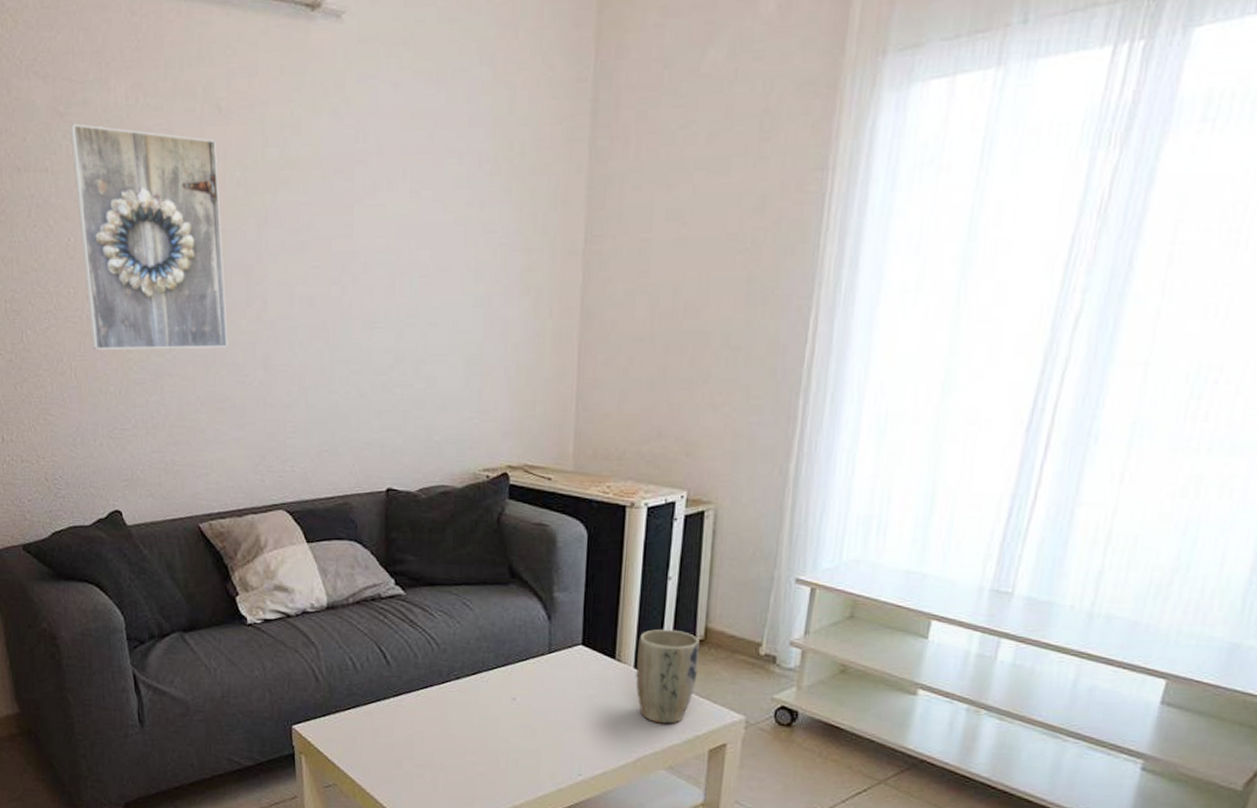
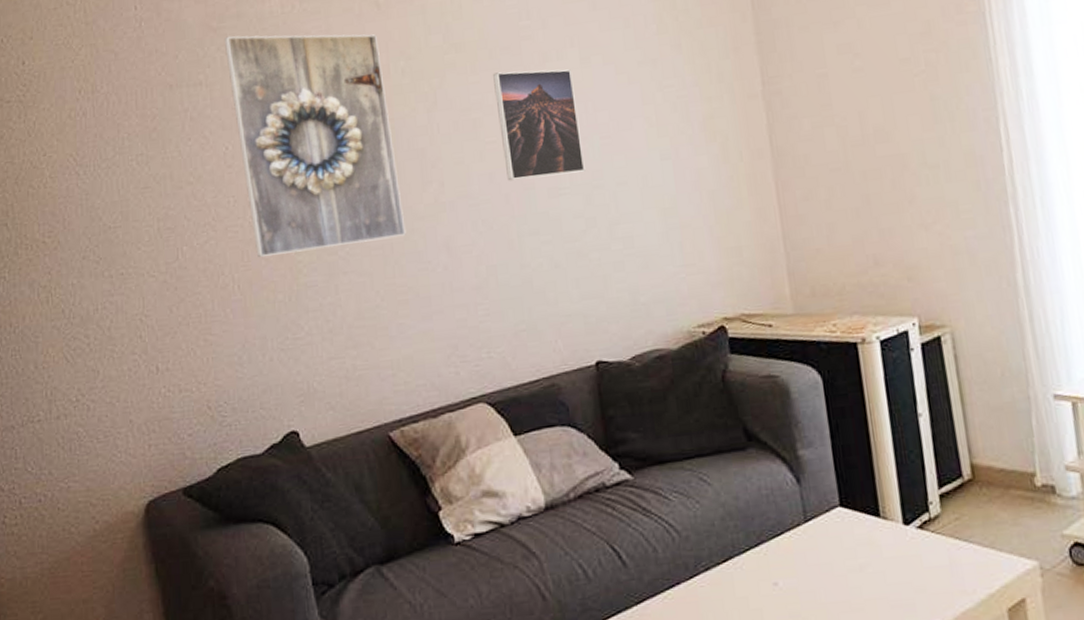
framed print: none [324,196,401,308] -> present [493,69,585,181]
plant pot: present [636,629,700,724] -> none [901,472,975,587]

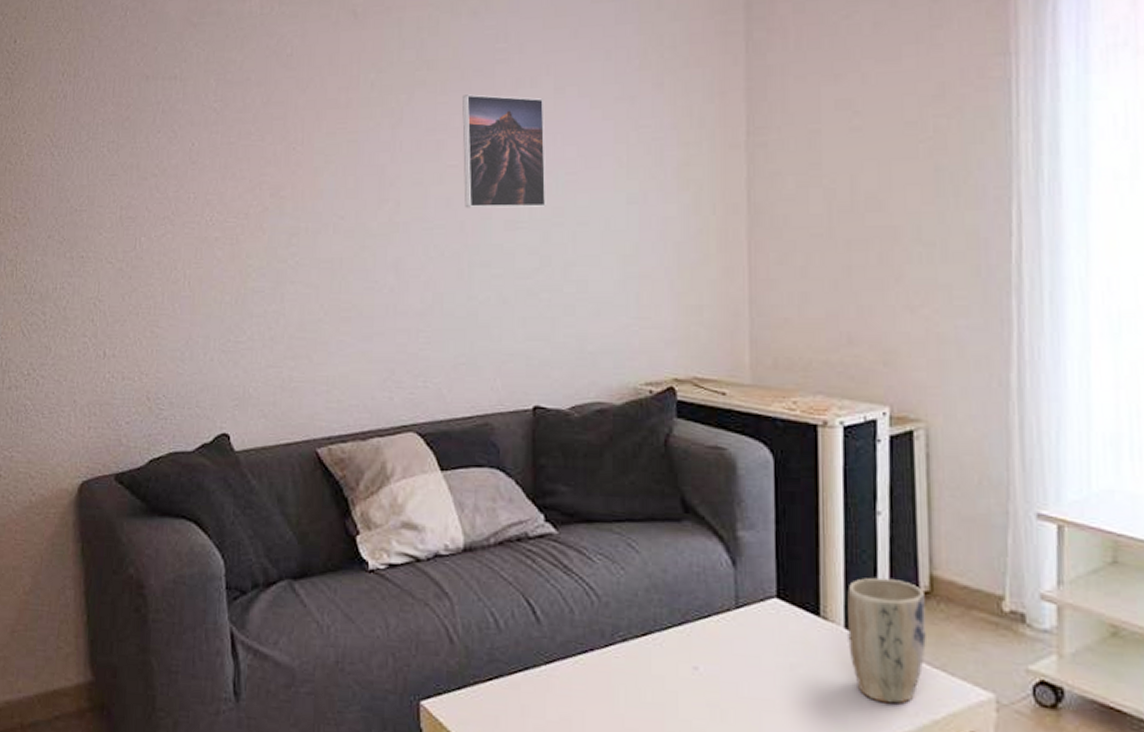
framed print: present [224,34,406,258] -> none [202,32,357,257]
plant pot: none [901,472,975,587] -> present [847,577,927,704]

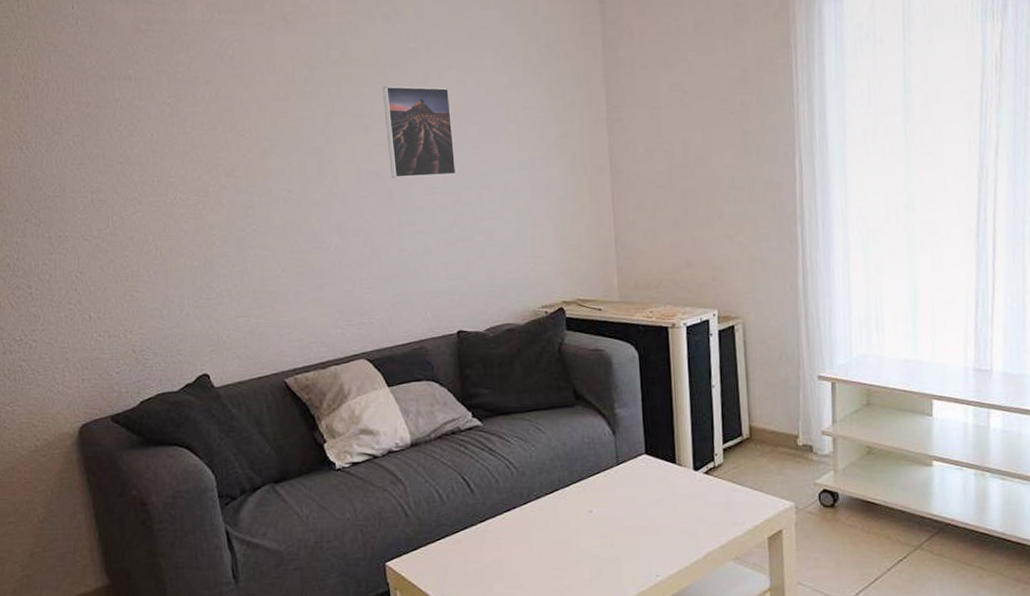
plant pot: present [847,577,927,704] -> none [694,431,748,519]

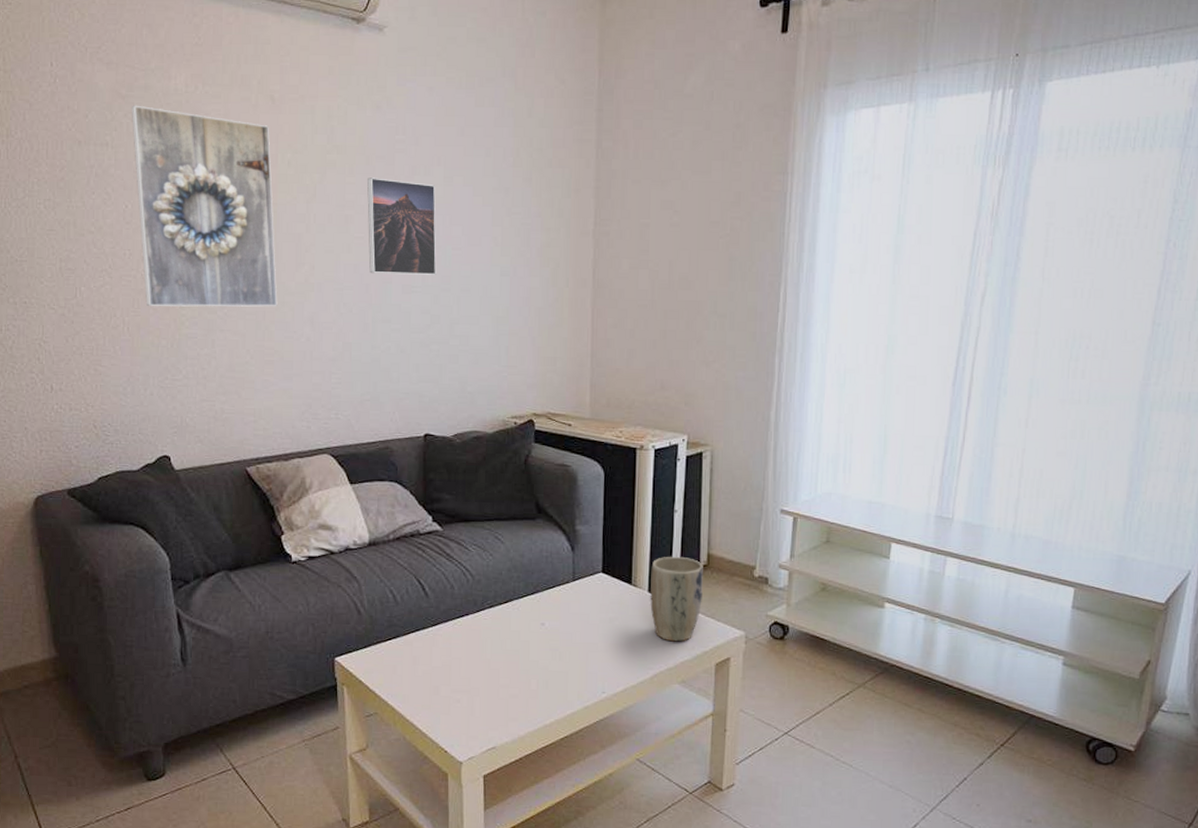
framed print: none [151,38,304,230] -> present [131,105,278,307]
plant pot: none [694,431,748,519] -> present [650,556,704,642]

